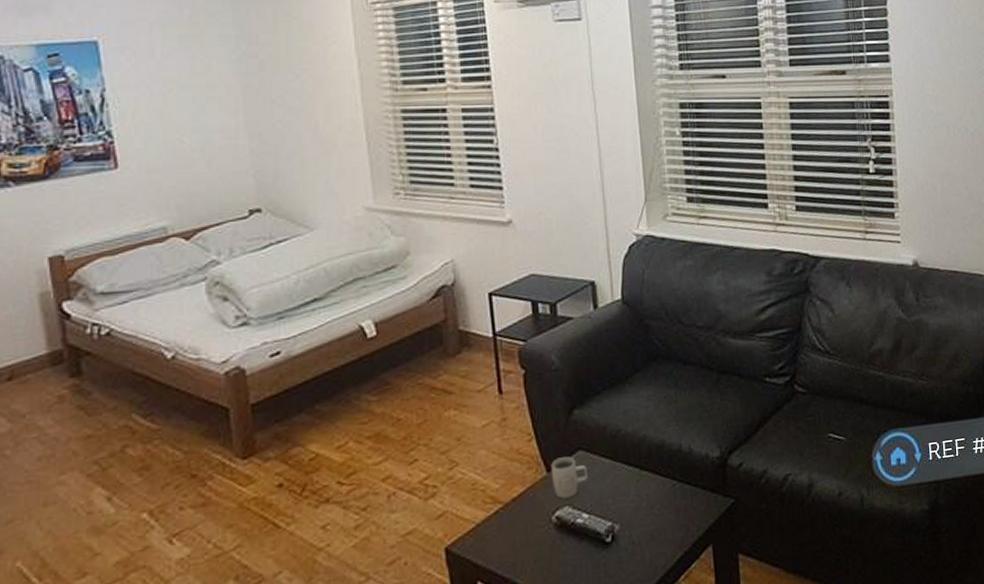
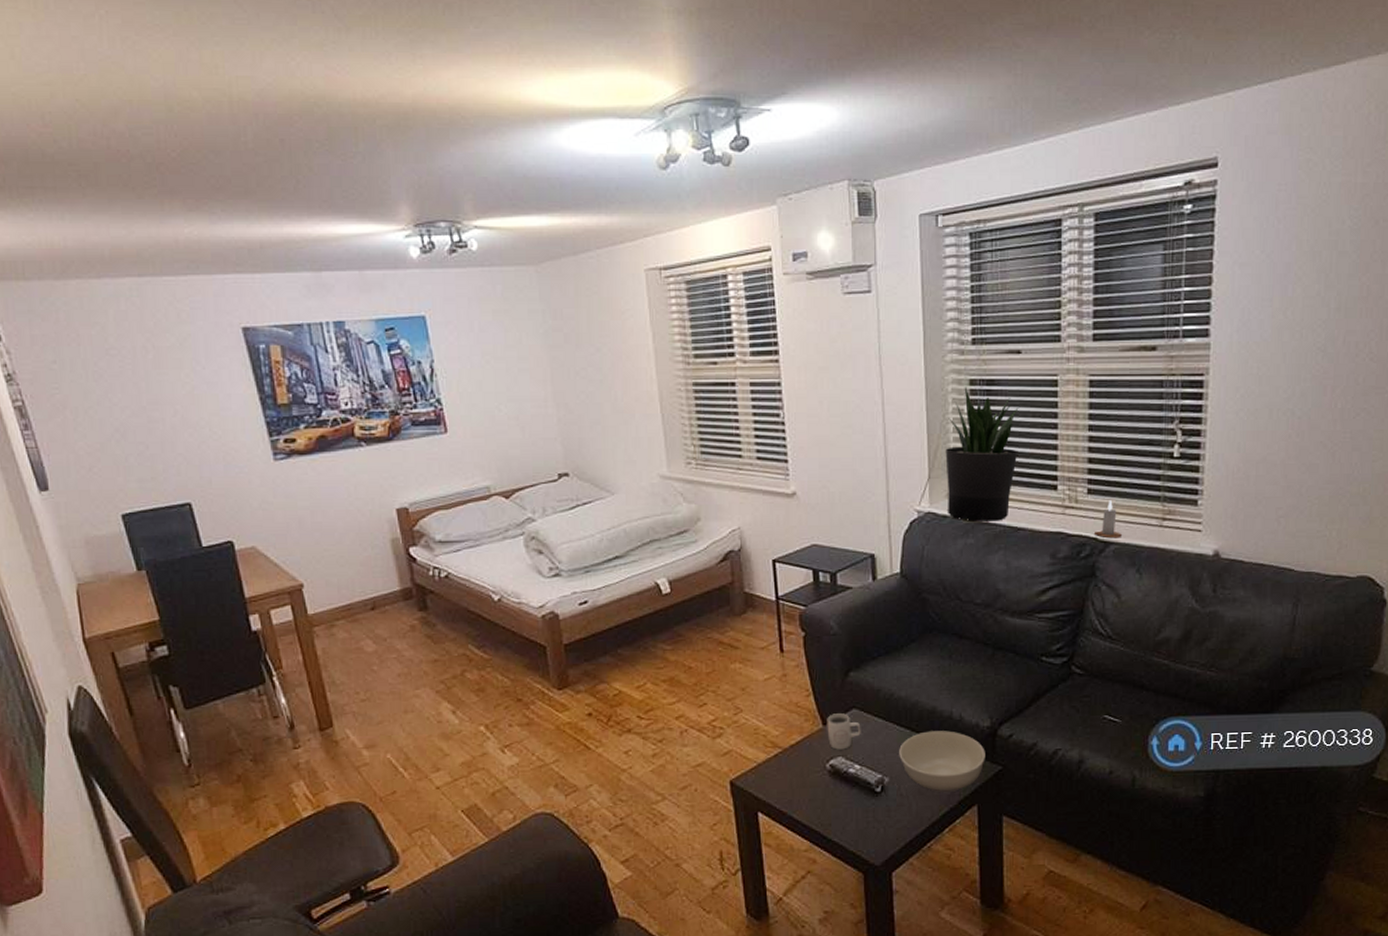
bowl: none [629,465,717,536] -> present [899,730,985,793]
planter: none [660,110,729,243] -> present [945,387,1019,521]
candle: none [806,216,830,253] -> present [1095,500,1122,537]

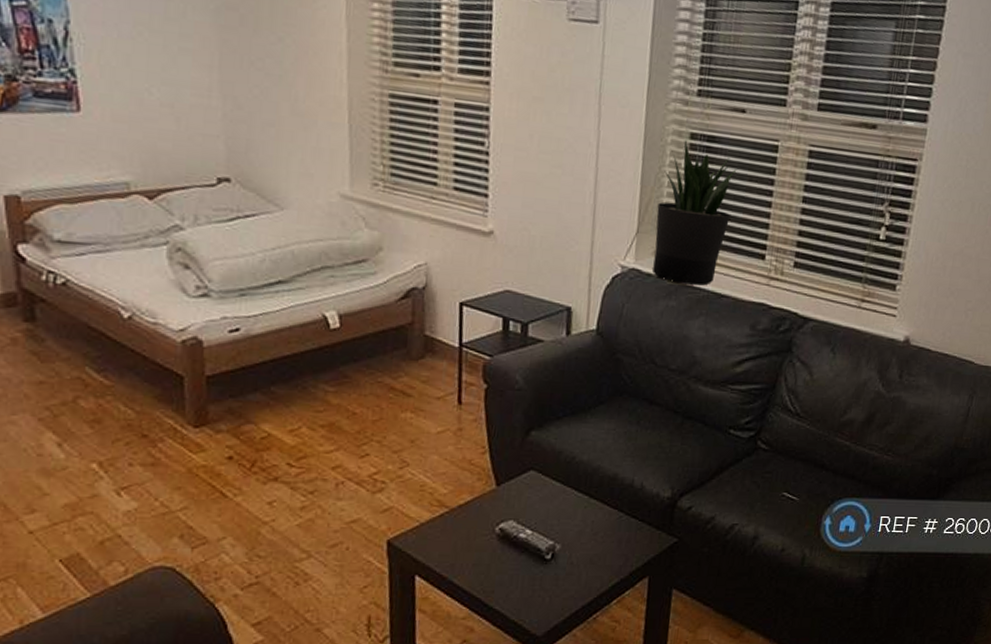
mug: present [827,713,861,750] -> none [500,474,538,513]
bowl: present [899,730,985,793] -> none [574,498,663,564]
candle: present [1095,500,1122,537] -> none [796,276,821,315]

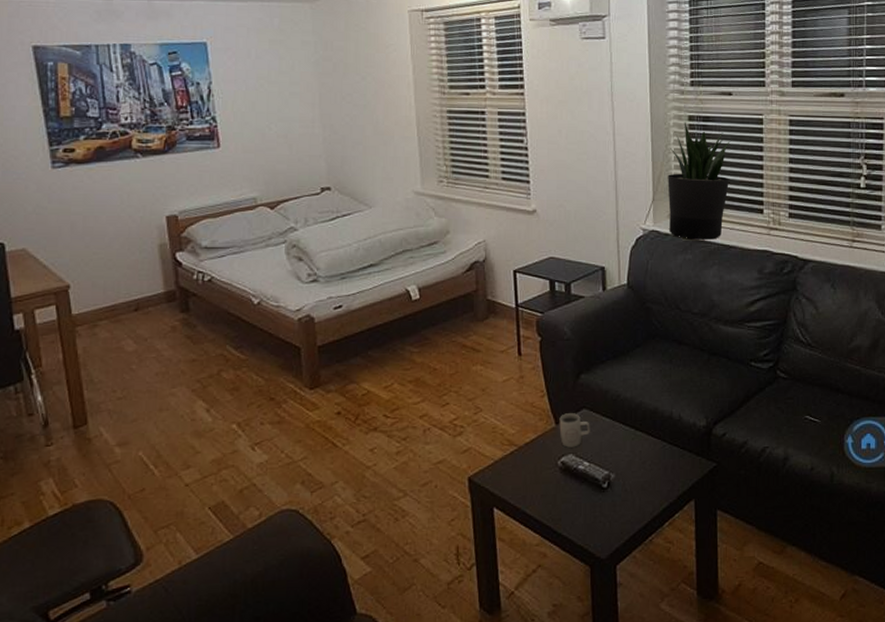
mug: none [500,474,538,513] -> present [559,413,590,448]

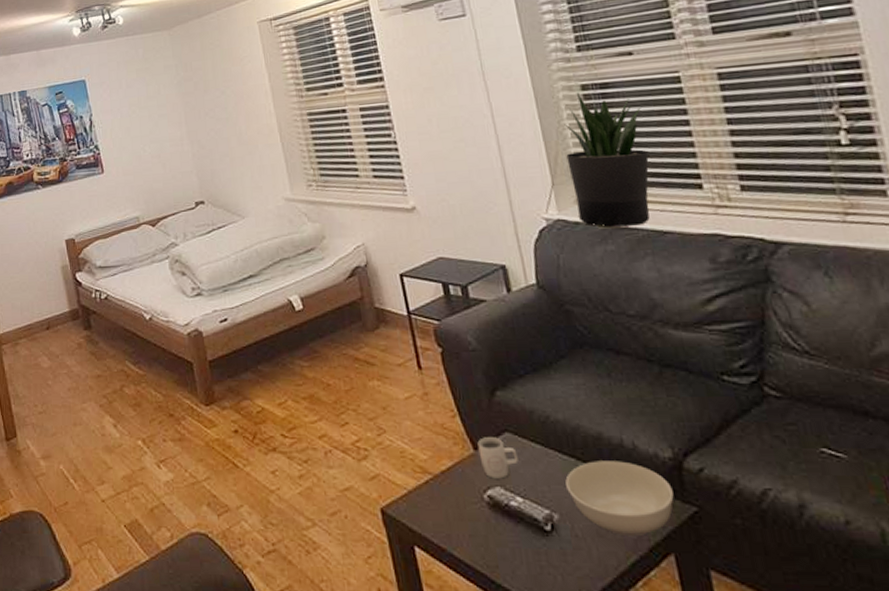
bowl: none [624,429,702,489] -> present [565,461,674,537]

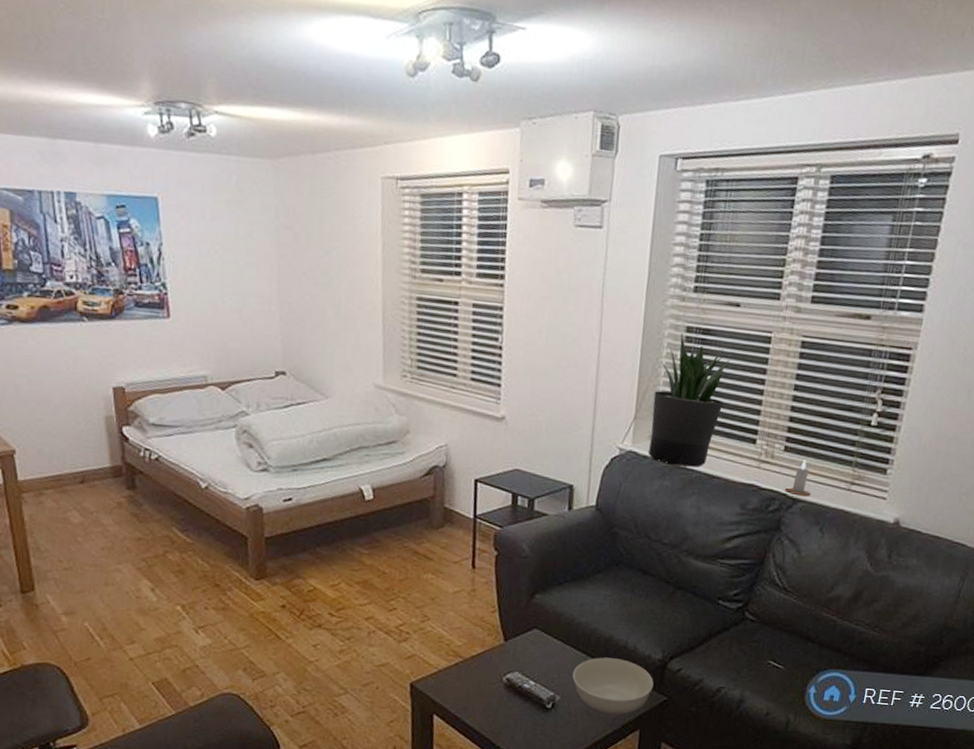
mug: present [477,437,518,479] -> none [507,631,540,666]
candle: none [760,196,795,238] -> present [785,459,811,496]

